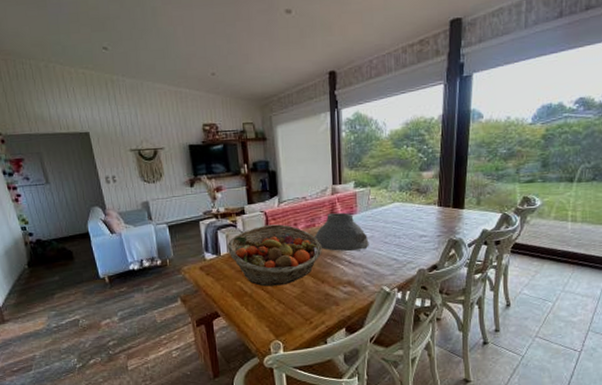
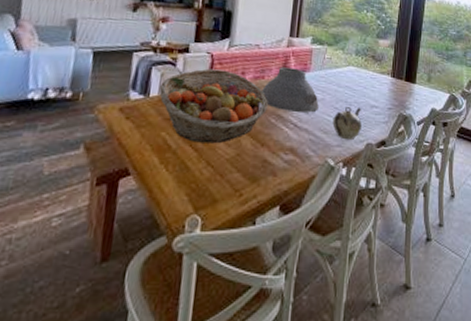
teapot: none [383,238,412,269] -> present [332,106,362,141]

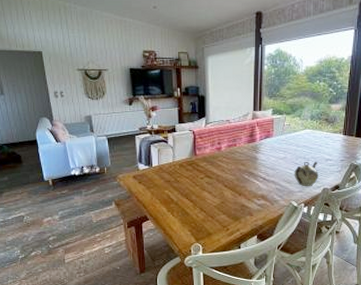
fruit basket: present [158,68,268,144] -> none [158,142,241,196]
vase: present [262,67,319,113] -> none [235,135,282,169]

